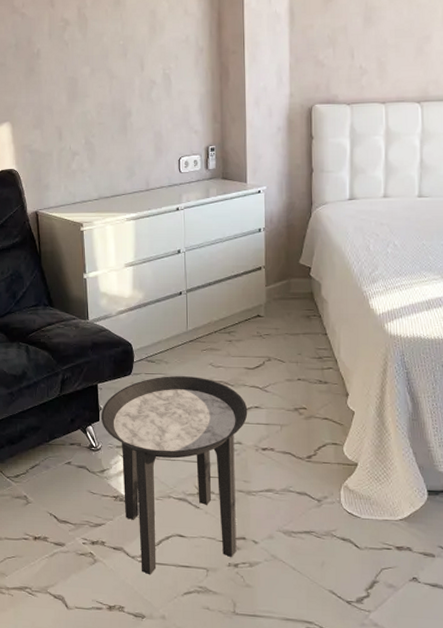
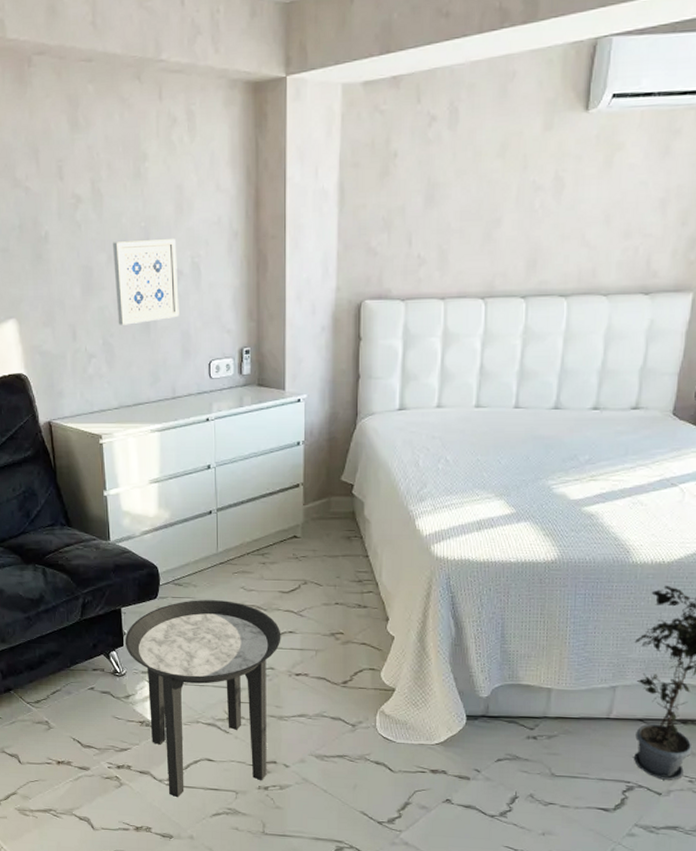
wall art: none [96,54,152,127] -> present [113,239,179,325]

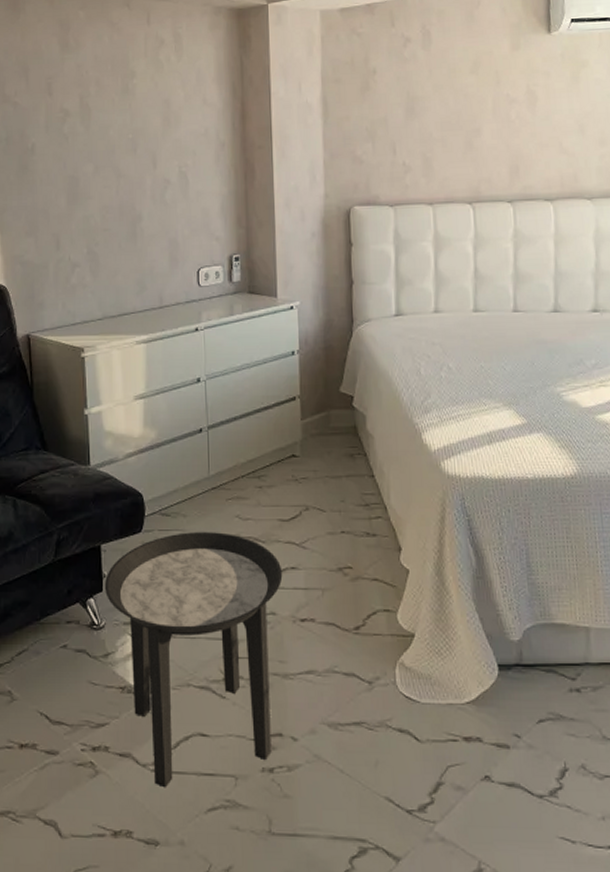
wall art: present [113,239,179,325] -> none [100,150,167,234]

